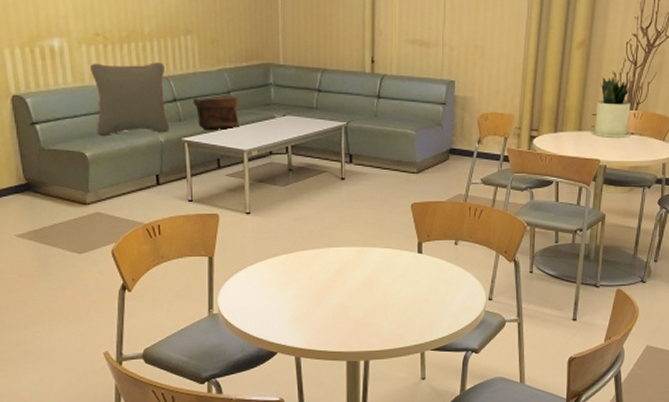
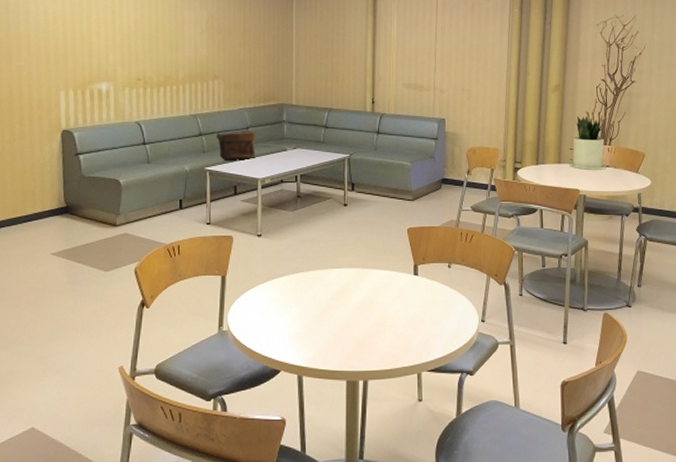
pillow: present [90,62,169,136] -> none [131,103,194,165]

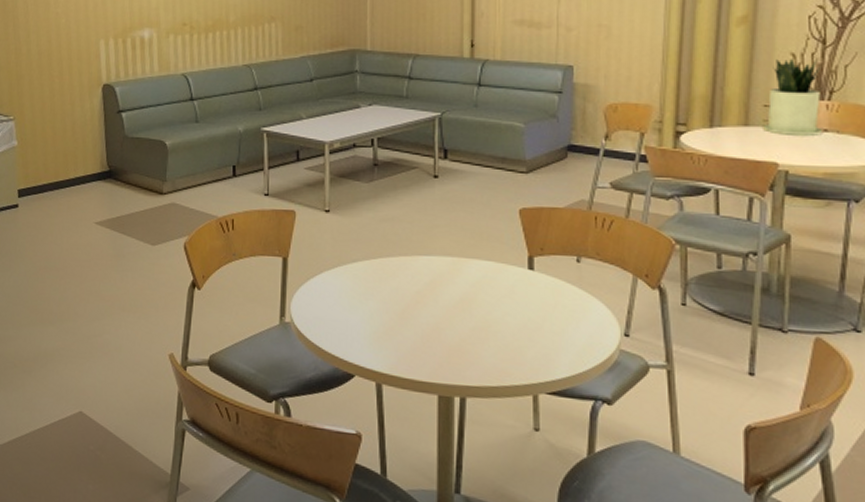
pouch: present [216,128,256,160] -> none [274,81,322,120]

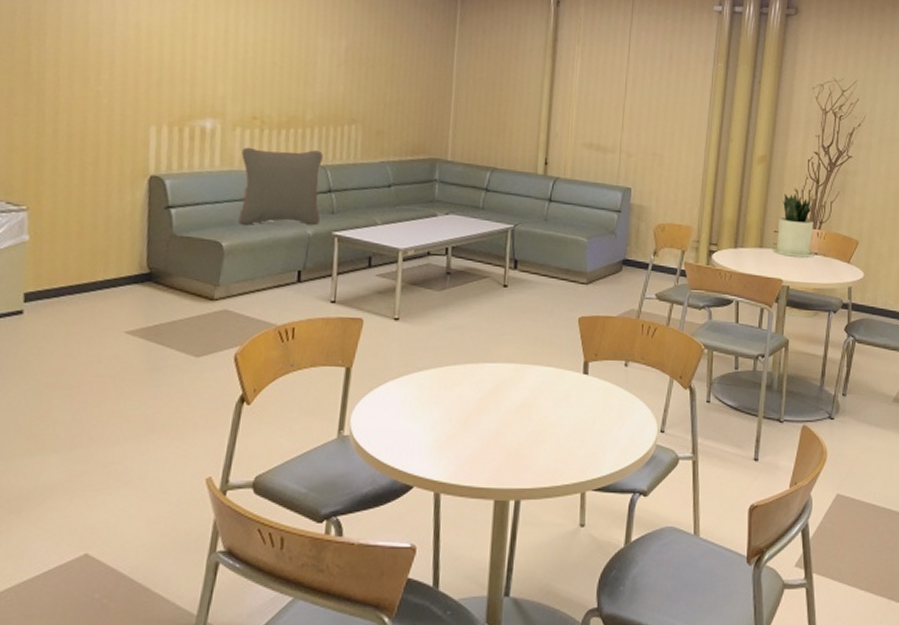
pillow: none [176,51,248,124] -> present [239,147,323,226]

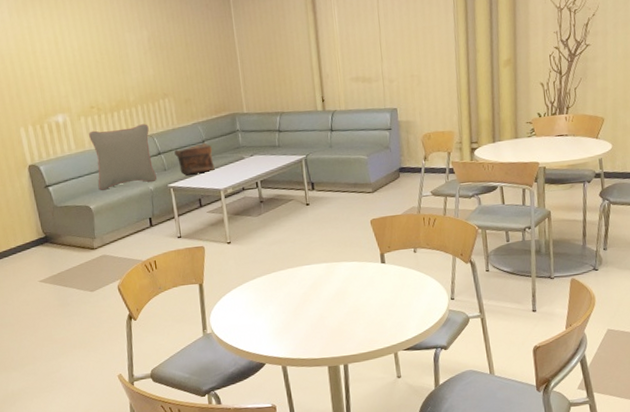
pouch: none [349,187,399,225] -> present [174,142,215,175]
planter: present [772,193,815,259] -> none [526,86,565,143]

